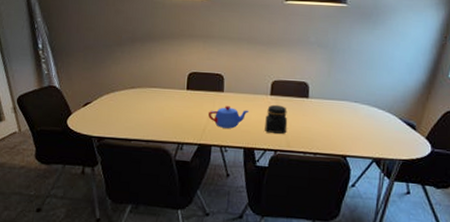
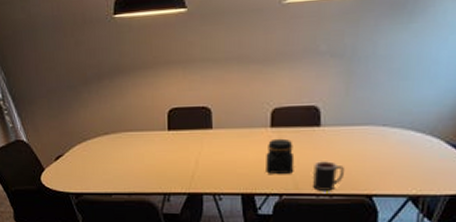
teapot: present [208,106,250,129] -> none [195,145,246,172]
mug: none [301,125,327,150] -> present [312,161,345,191]

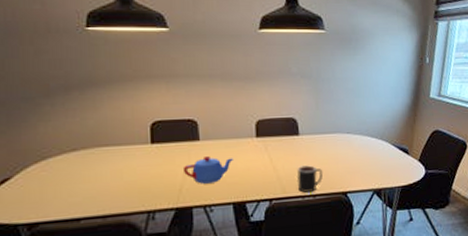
teapot: none [195,145,246,172] -> present [182,156,234,184]
jar: present [266,138,295,175] -> none [254,147,281,181]

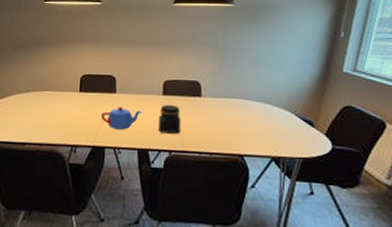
jar: none [254,147,281,181] -> present [158,104,182,135]
mug: present [296,165,323,193] -> none [195,125,222,150]

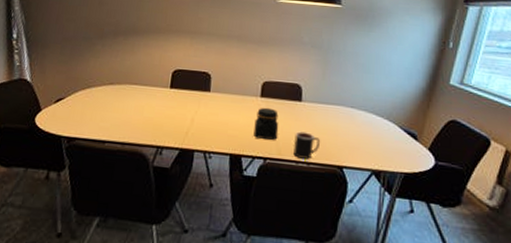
teapot: present [100,107,143,130] -> none [192,107,238,133]
mug: none [195,125,222,150] -> present [293,131,321,159]

